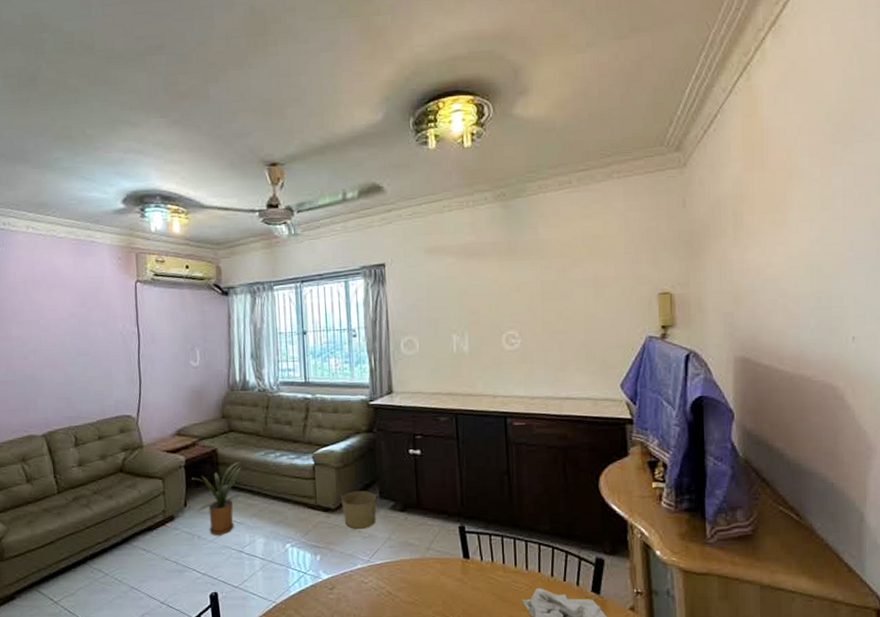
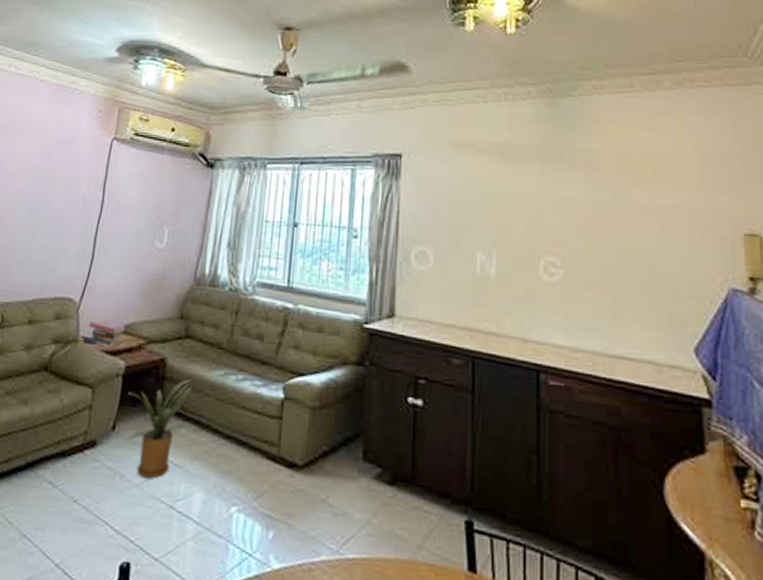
books: none [144,428,180,449] -> present [80,319,126,349]
basket: present [340,491,377,529] -> none [311,444,359,502]

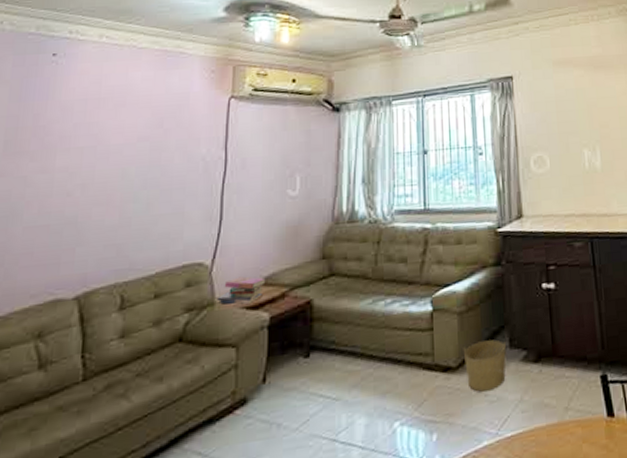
house plant: present [126,378,195,479] -> none [276,313,349,420]
basket: none [311,444,359,502] -> present [463,339,506,392]

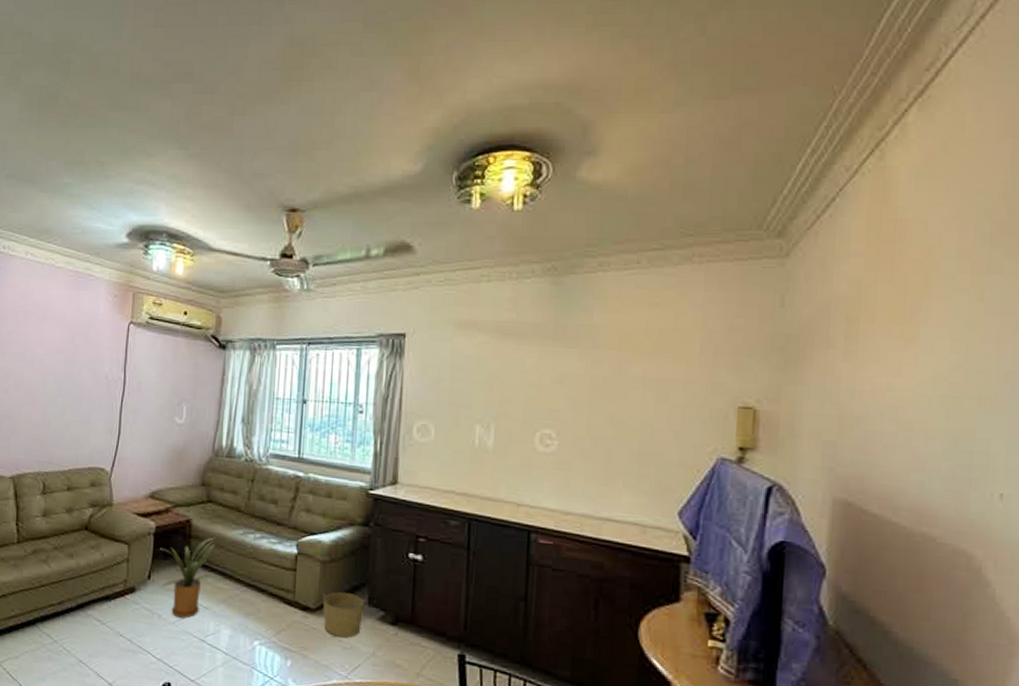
books: present [217,276,266,305] -> none [114,486,154,512]
house plant: none [276,313,349,420] -> present [160,536,220,618]

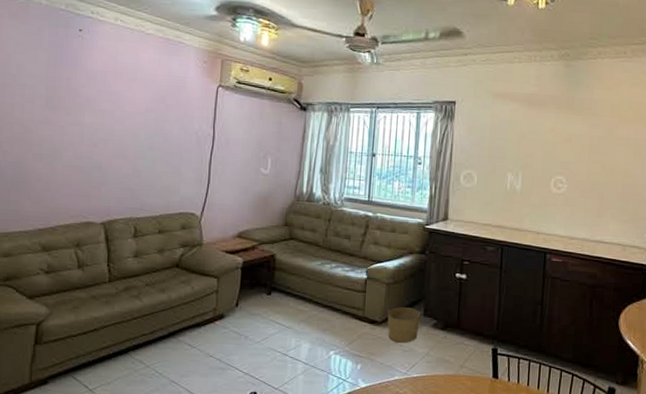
house plant: present [160,536,220,618] -> none [247,268,301,337]

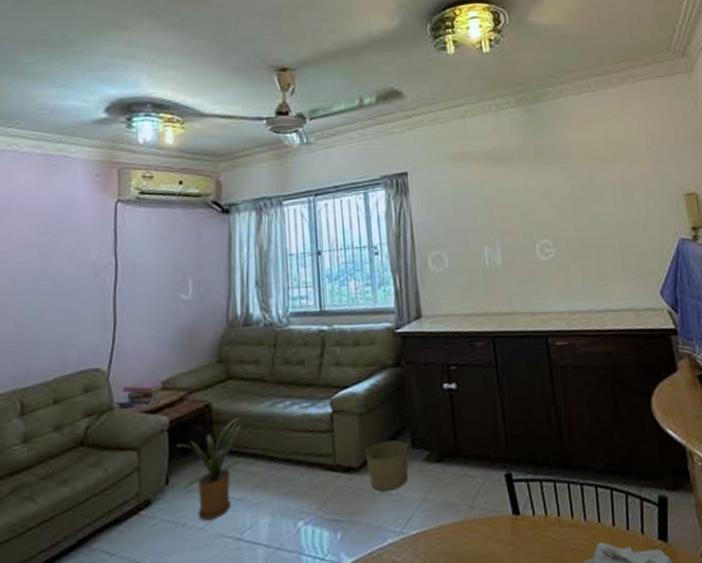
books: none [204,228,241,250] -> present [116,381,163,409]
house plant: none [247,268,301,337] -> present [177,416,251,520]

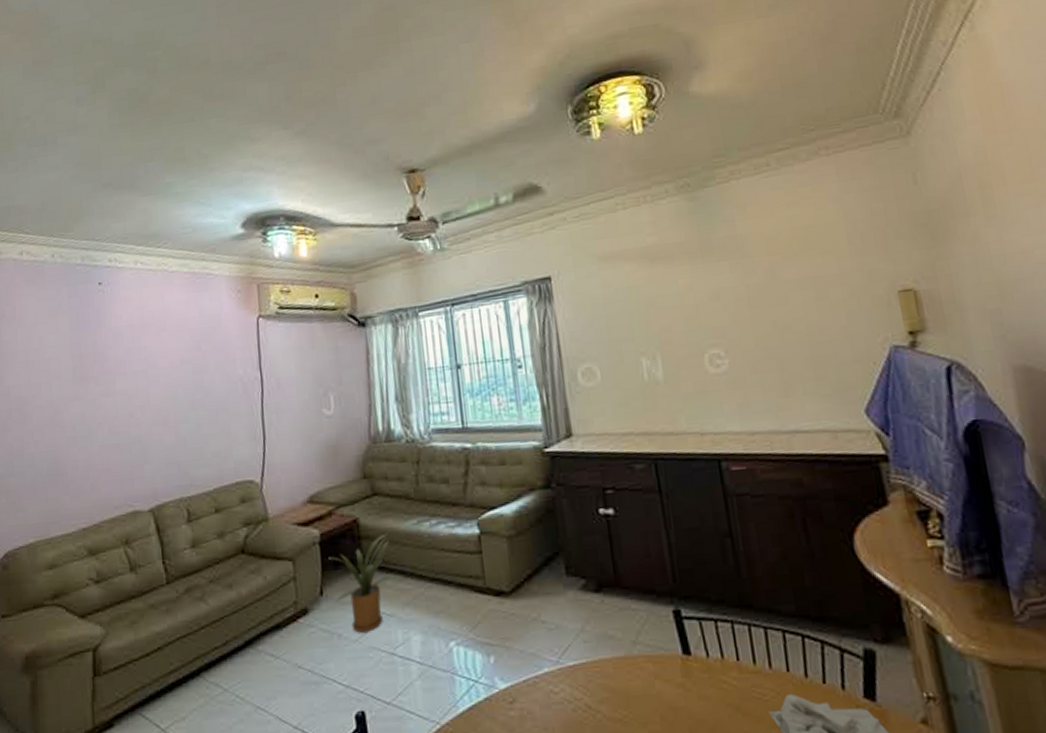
books: present [116,381,163,409] -> none [270,494,313,522]
basket: present [364,440,409,492] -> none [515,566,564,619]

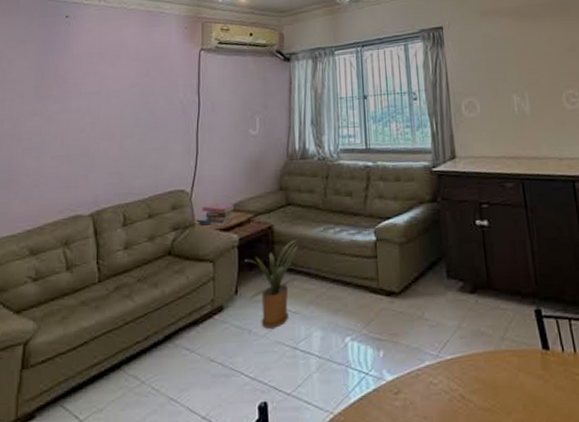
books: none [270,494,313,522] -> present [196,203,235,227]

